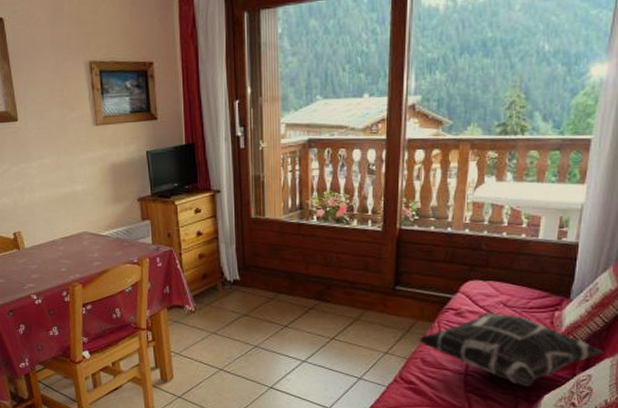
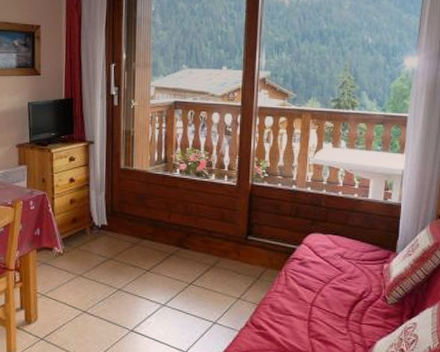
decorative pillow: present [419,312,604,387] -> none [268,263,426,333]

